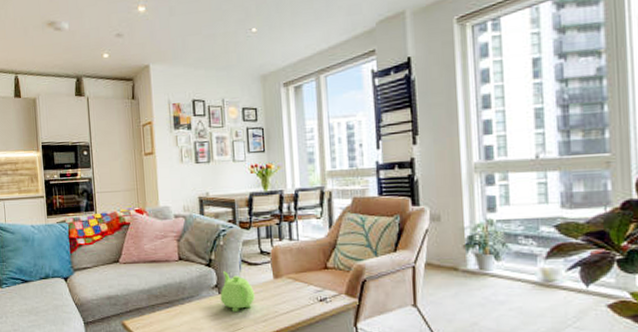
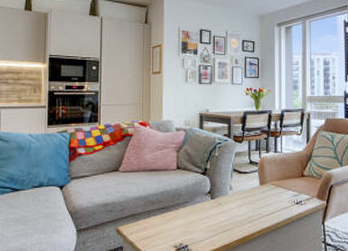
teapot: present [220,271,255,313] -> none [212,179,243,216]

